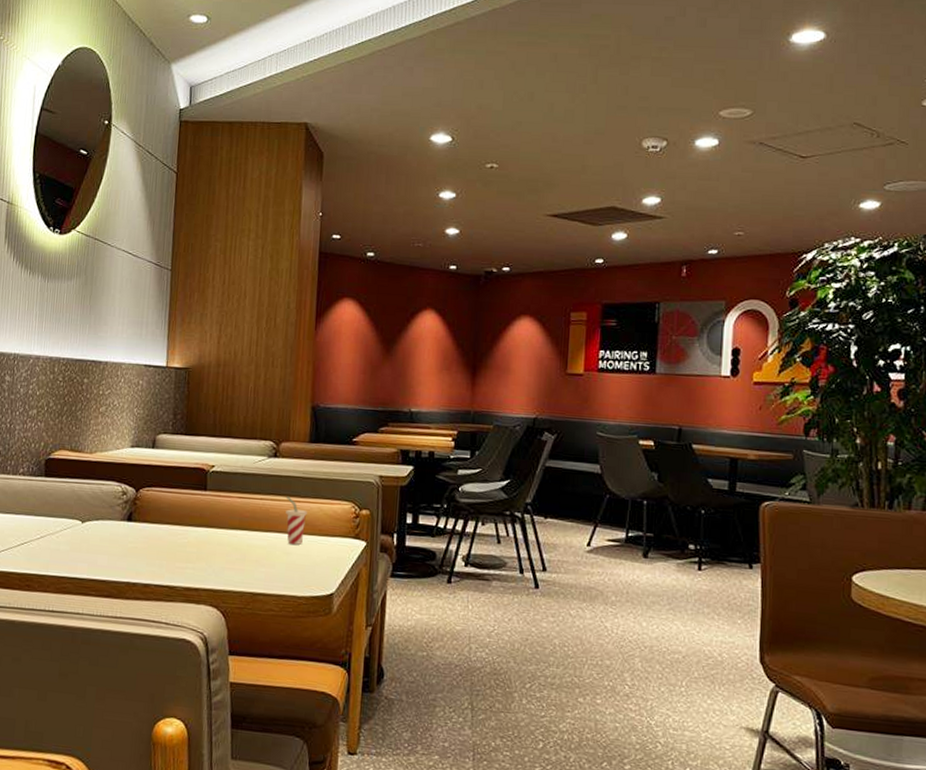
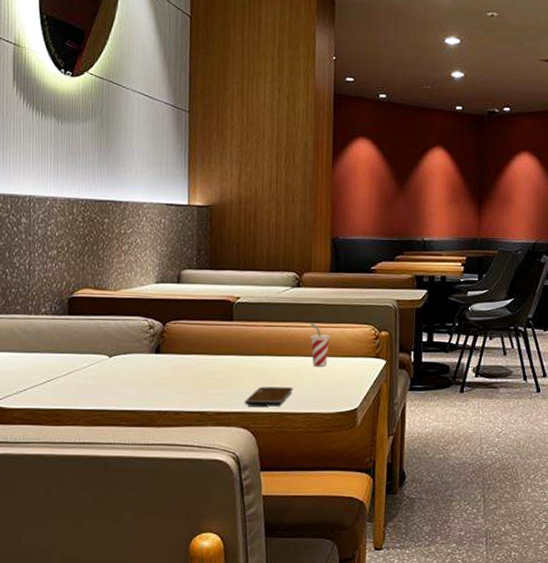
smartphone: none [215,563,266,585] -> present [245,386,293,406]

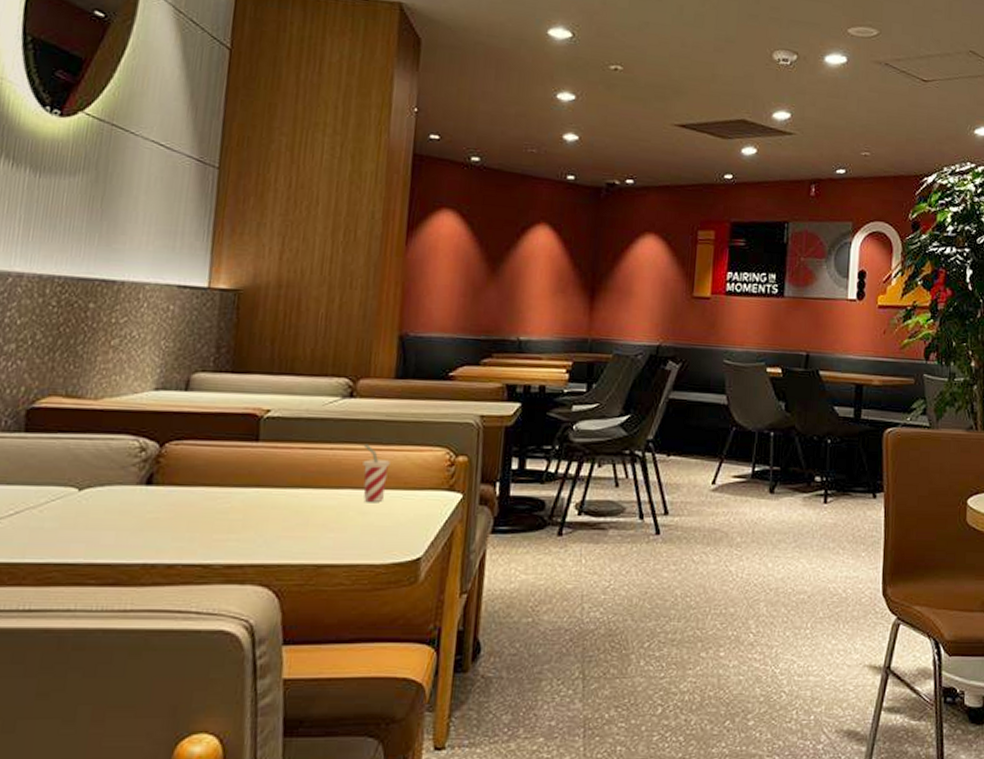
smartphone: present [245,386,293,406] -> none [267,529,336,556]

